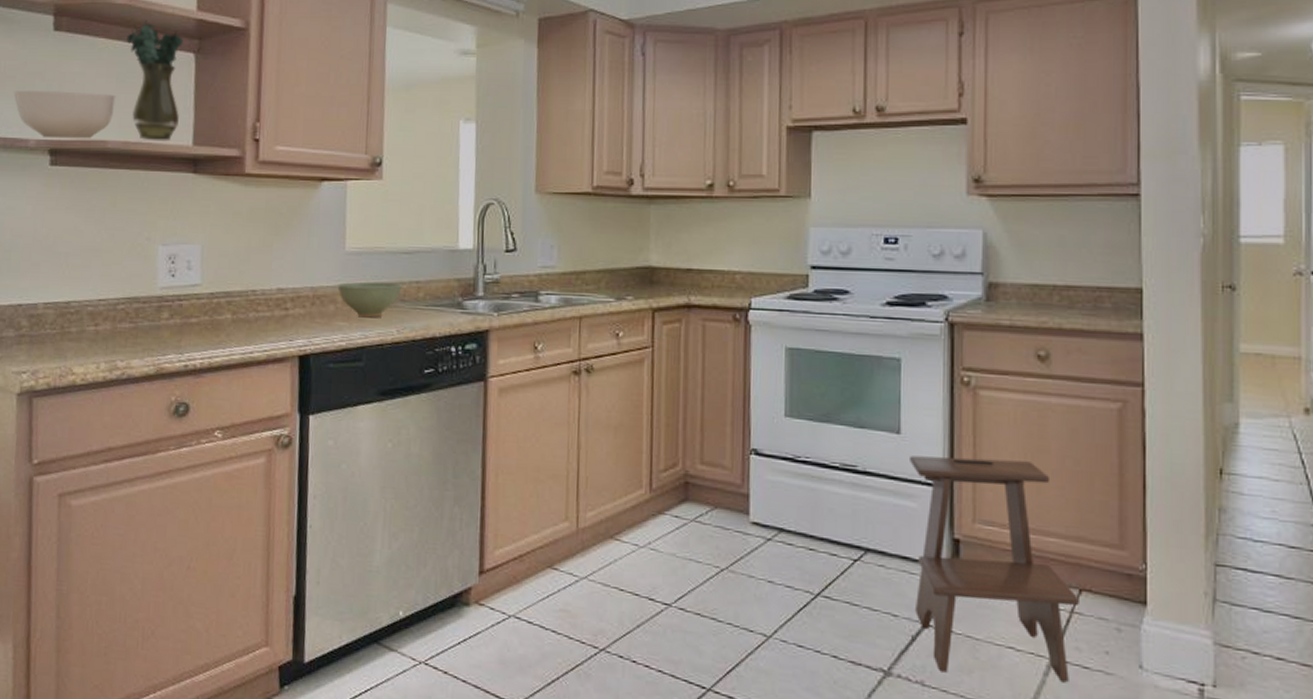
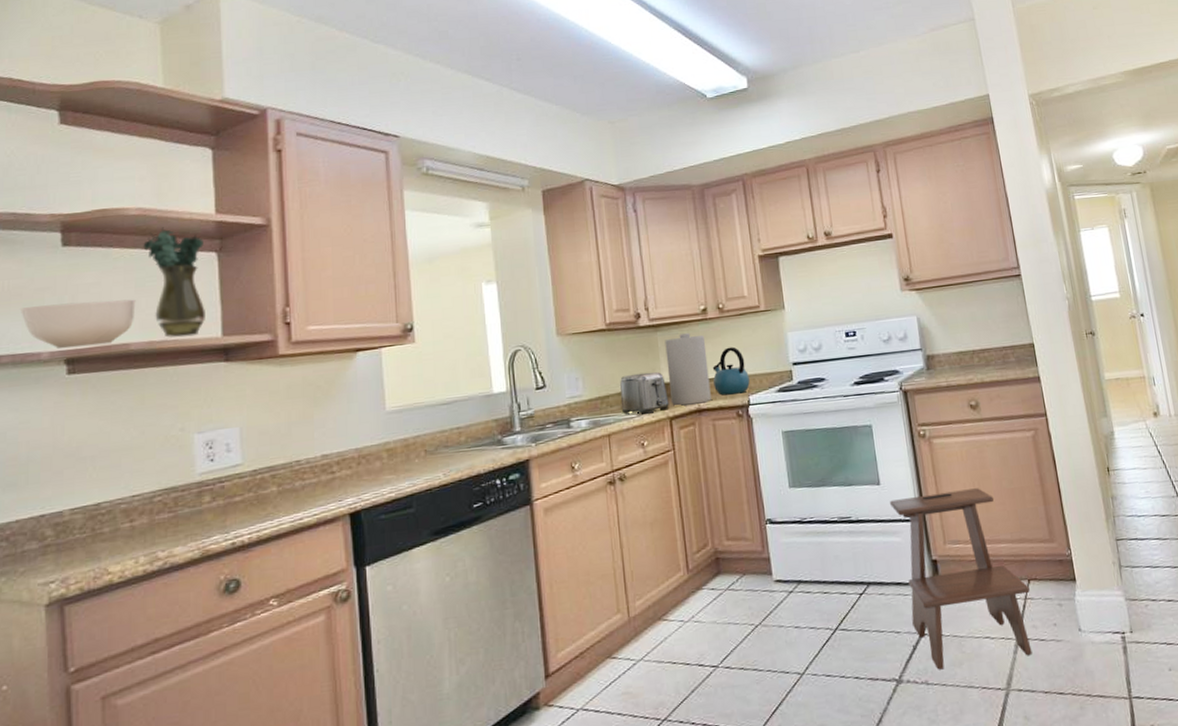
bowl: present [337,281,403,318] -> none [382,431,445,469]
toaster: none [598,250,654,300] -> present [620,371,669,414]
paper towel holder: none [657,211,707,298] -> present [665,333,712,407]
kettle: none [710,235,754,295] -> present [712,346,750,396]

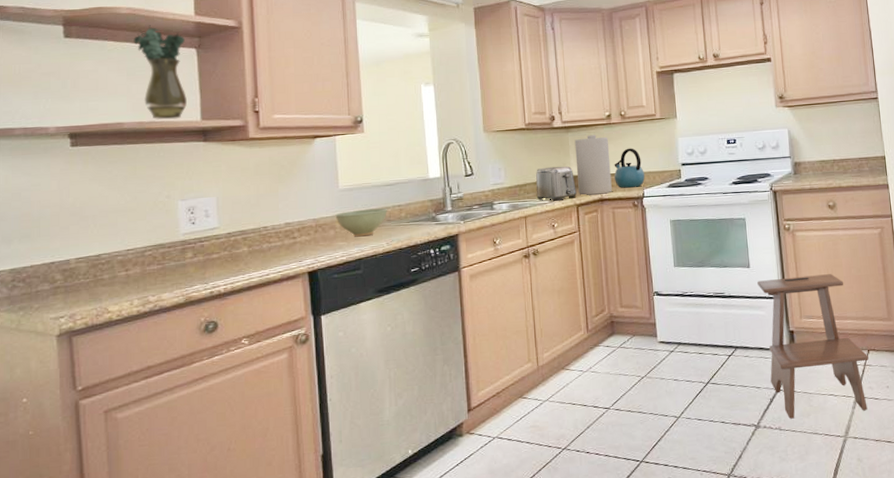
bowl: present [21,299,136,350] -> none [30,85,128,125]
bowl: none [382,431,445,469] -> present [335,208,388,237]

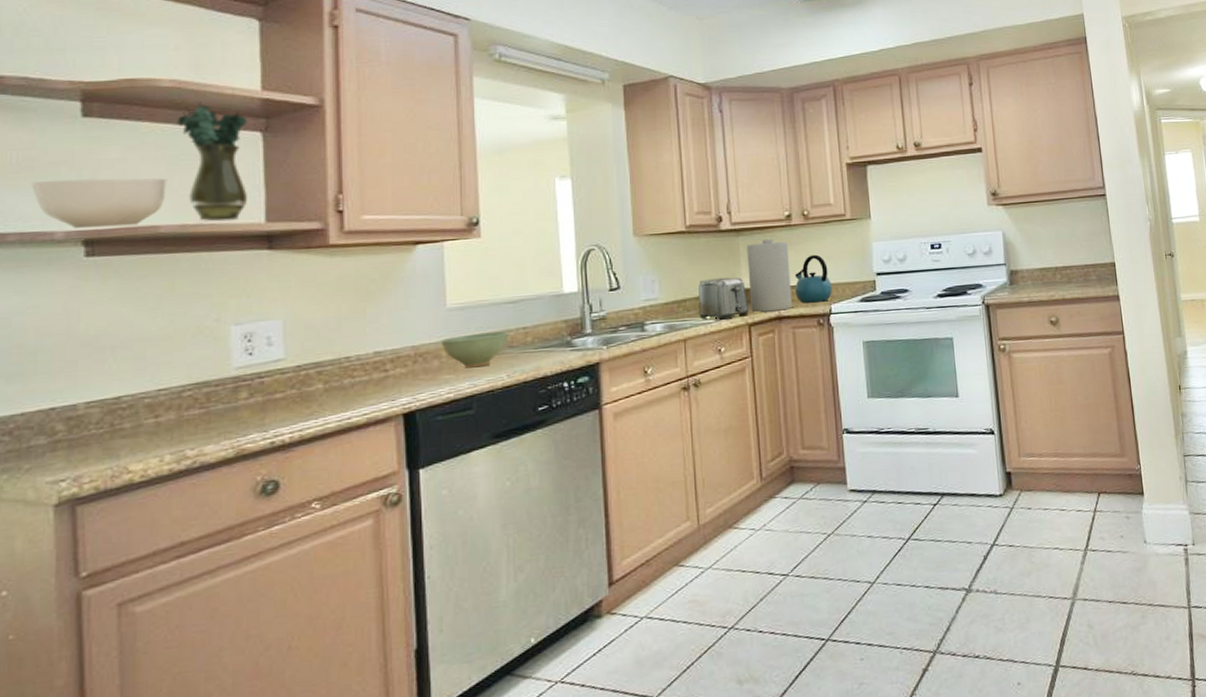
bowl: none [30,85,128,125] -> present [31,178,167,229]
step stool: present [757,274,869,419] -> none [967,402,1099,580]

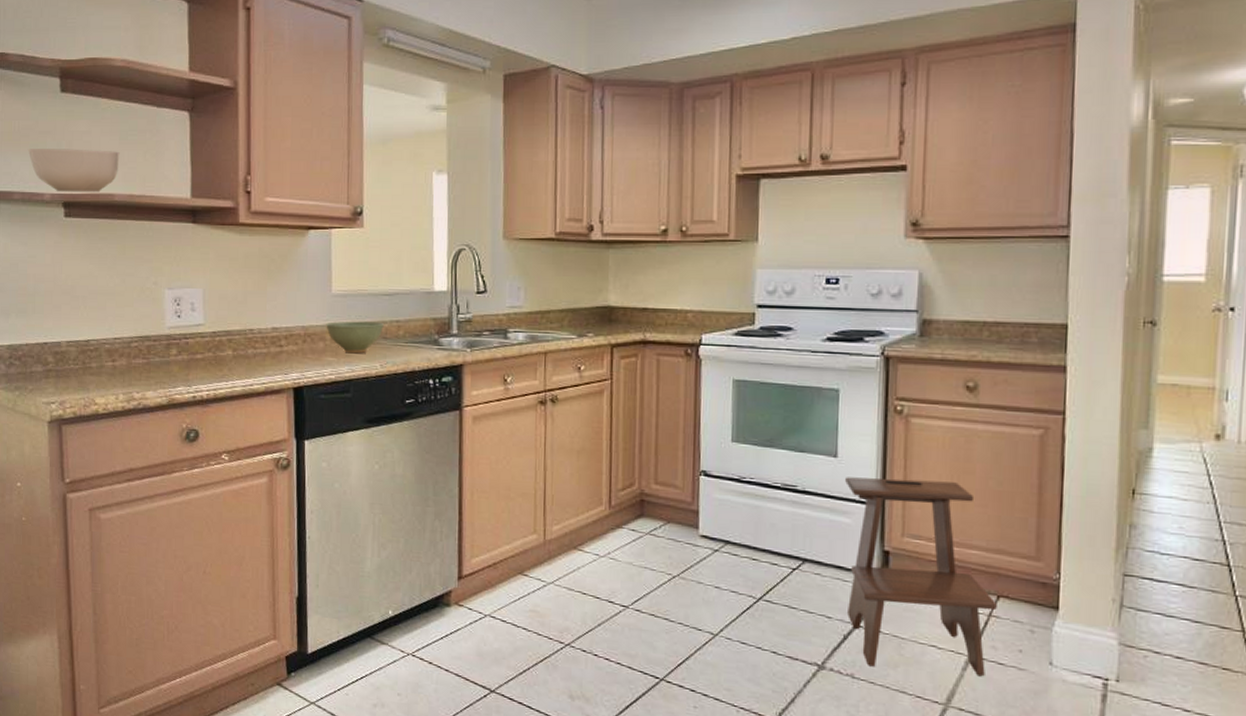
vase: present [177,102,247,222] -> none [127,81,178,194]
toaster: present [698,276,749,320] -> none [561,291,613,337]
paper towel holder: present [746,239,792,313] -> none [615,255,662,335]
kettle: present [794,254,832,304] -> none [664,276,705,332]
step stool: none [967,402,1099,580] -> present [845,477,997,677]

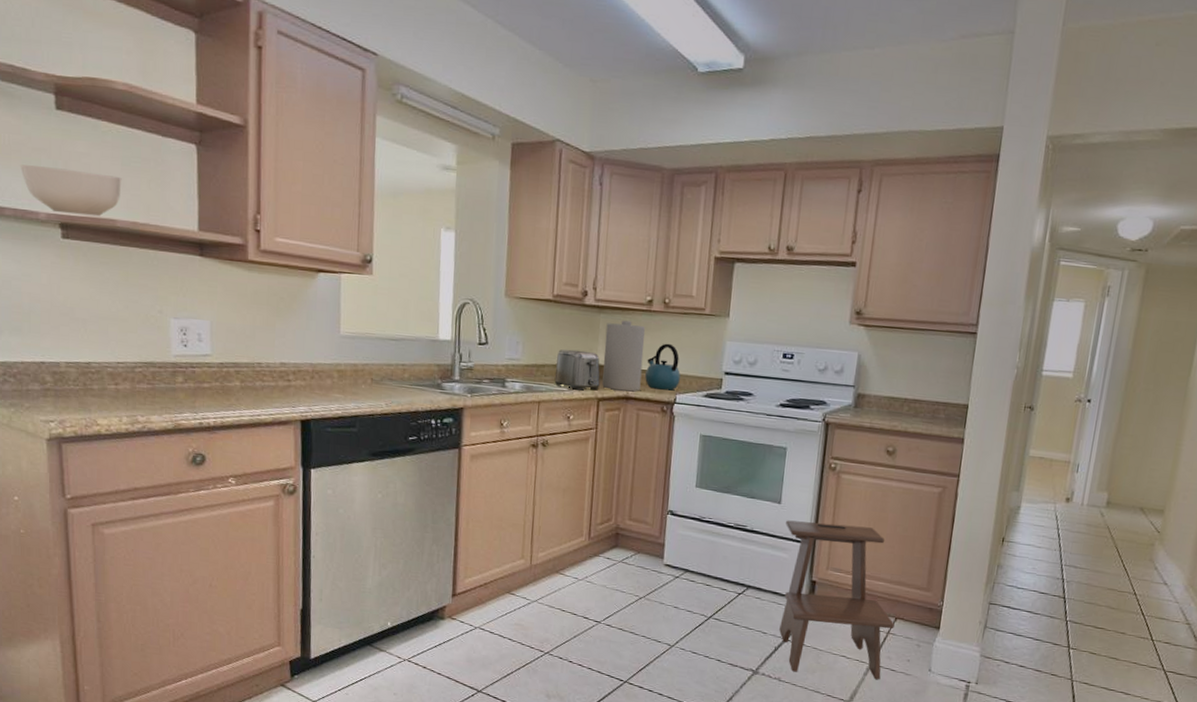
bowl: present [326,321,385,354] -> none [334,361,391,393]
toaster: none [561,291,613,337] -> present [554,349,600,391]
paper towel holder: none [615,255,662,335] -> present [602,320,646,392]
kettle: none [664,276,705,332] -> present [645,343,681,391]

